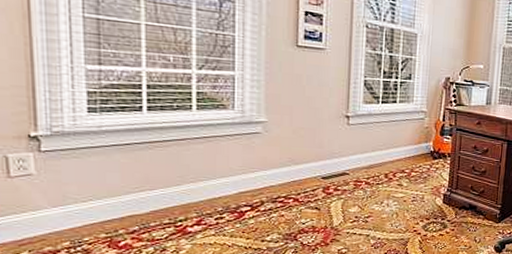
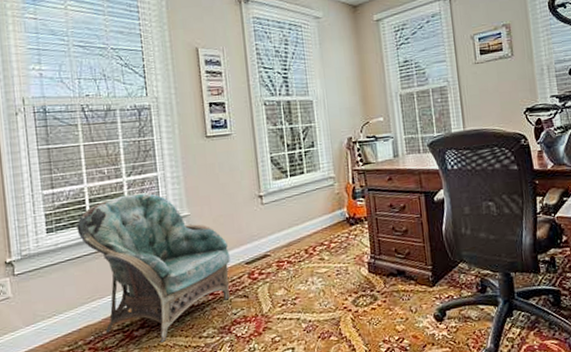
armchair: none [128,88,306,241] -> present [77,193,230,342]

